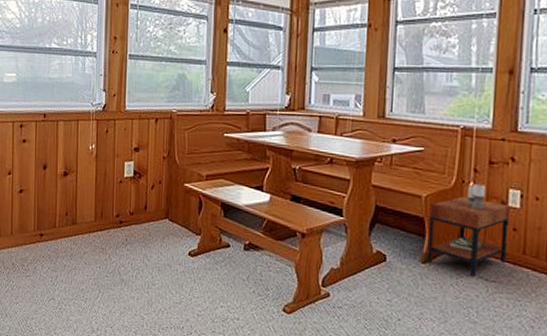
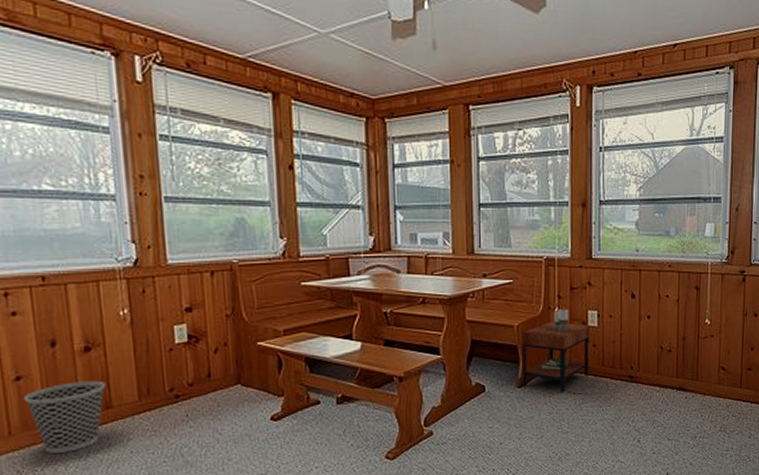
wastebasket: none [22,199,74,255] -> present [23,380,106,453]

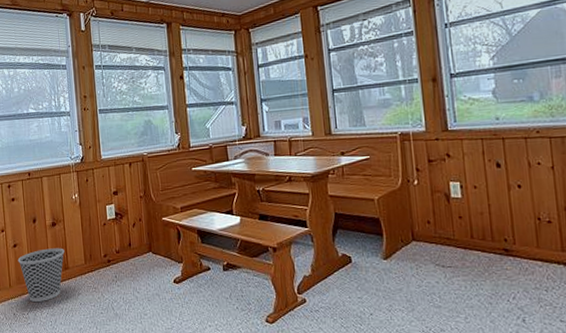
side table: present [521,309,590,393] -> none [382,182,457,265]

